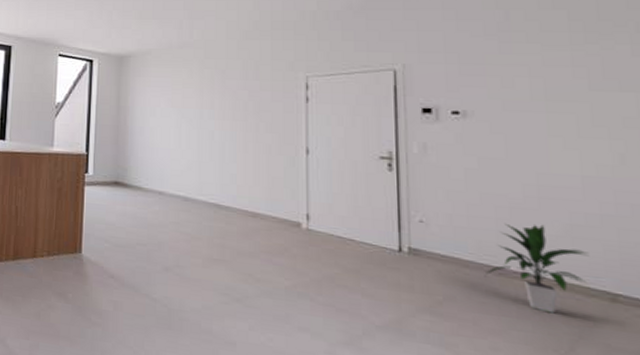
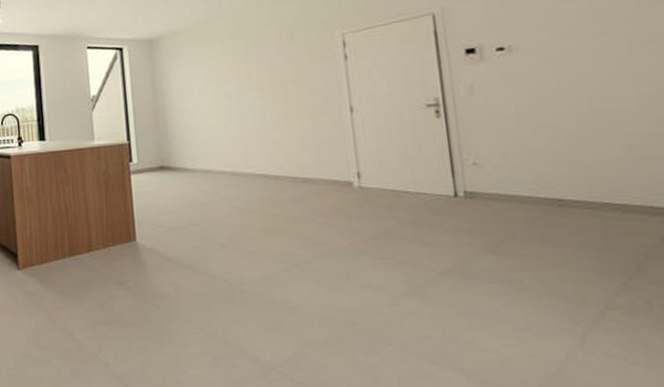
indoor plant: present [484,224,590,314] -> none [543,150,651,237]

